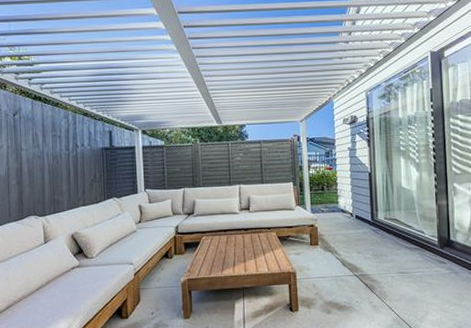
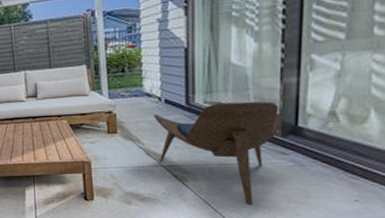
lounge chair: none [347,218,441,309] -> present [153,101,284,205]

